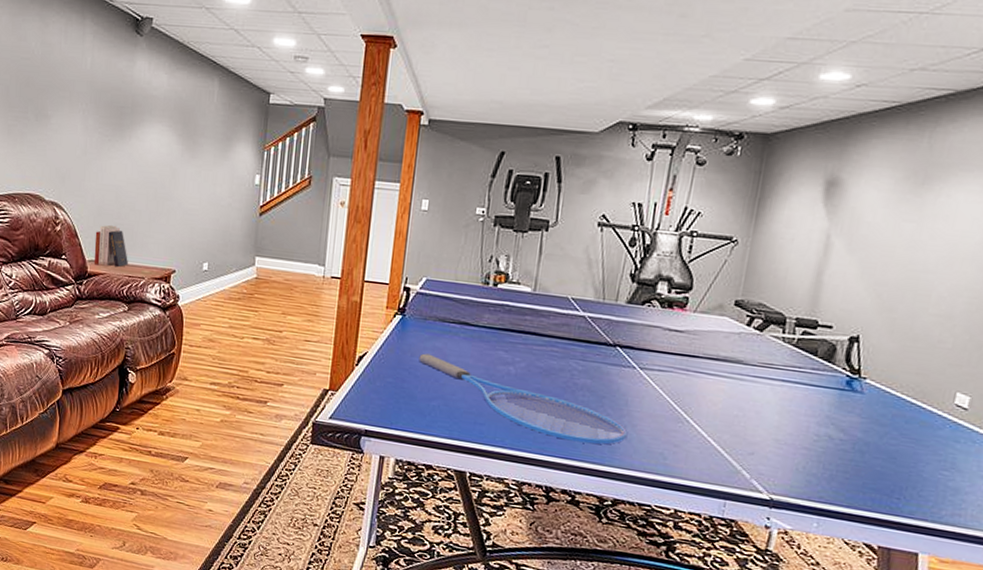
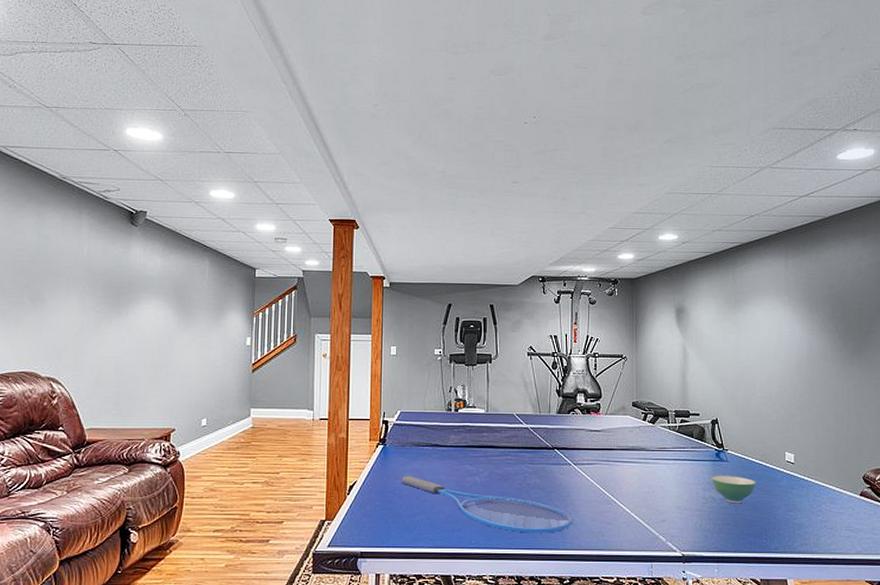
books: present [93,224,129,268] -> none [92,393,129,433]
bowl: none [831,408,902,450] -> present [710,475,757,504]

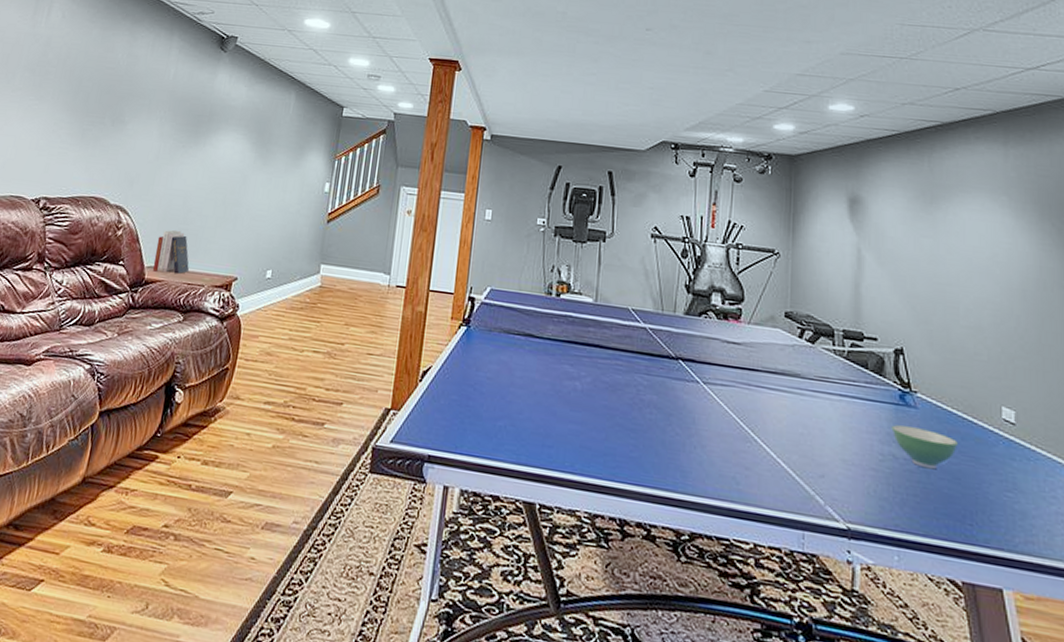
books: none [92,393,129,433] -> present [152,230,190,275]
tennis racket: present [401,475,572,533] -> none [484,367,697,469]

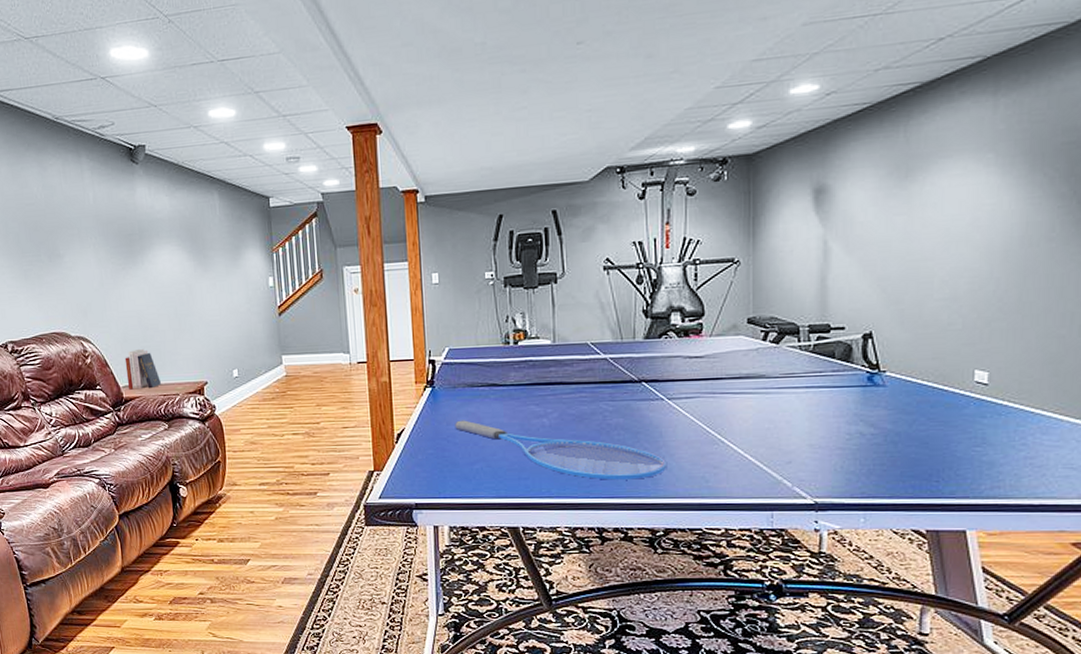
tennis racket: none [484,367,697,469] -> present [455,420,666,480]
bowl: present [891,425,959,470] -> none [858,403,928,439]

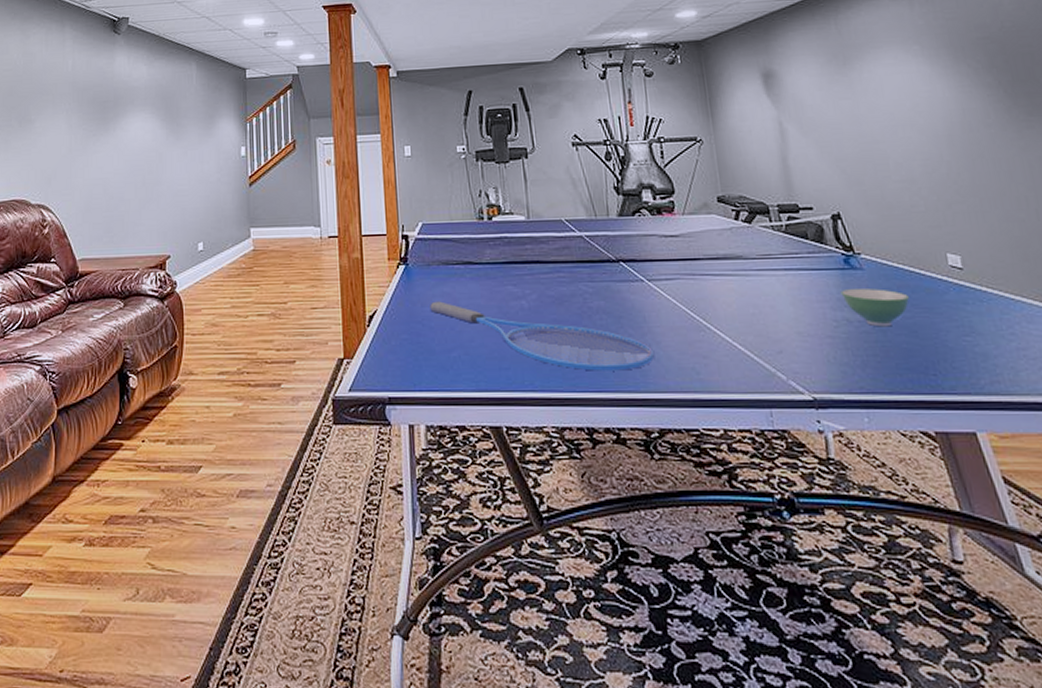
books: present [124,348,162,390] -> none [84,218,122,263]
bowl: none [858,403,928,439] -> present [840,287,910,327]

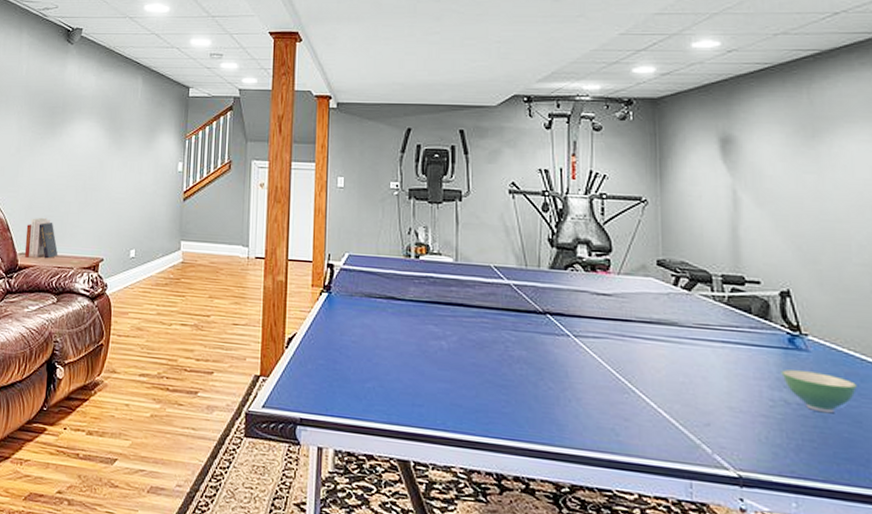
books: none [84,218,122,263] -> present [24,217,58,259]
tennis racket: present [430,301,654,371] -> none [349,331,572,423]

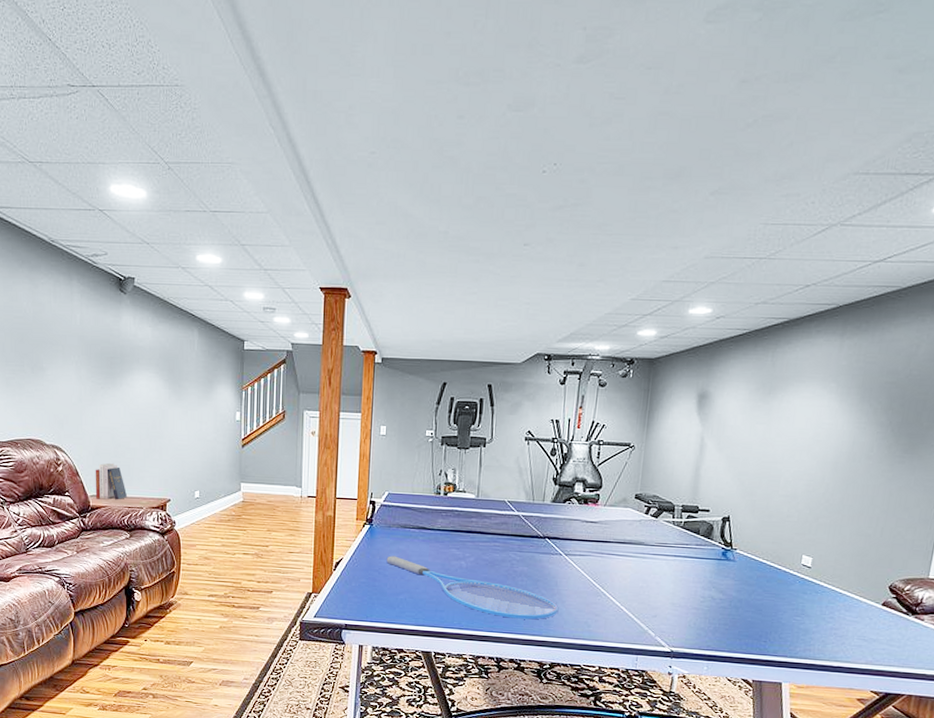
tennis racket: none [349,331,572,423] -> present [386,555,558,620]
bowl: present [781,369,858,414] -> none [712,574,765,605]

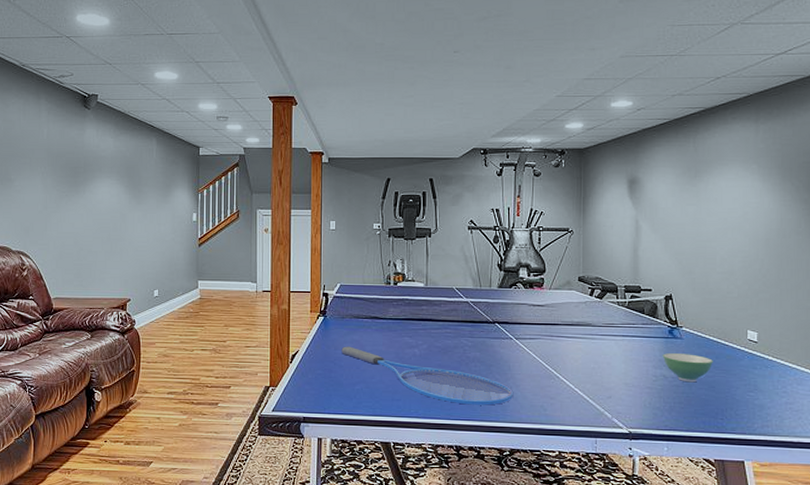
books: present [95,462,128,500] -> none [58,266,89,302]
bowl: none [712,574,765,605] -> present [662,352,714,383]

